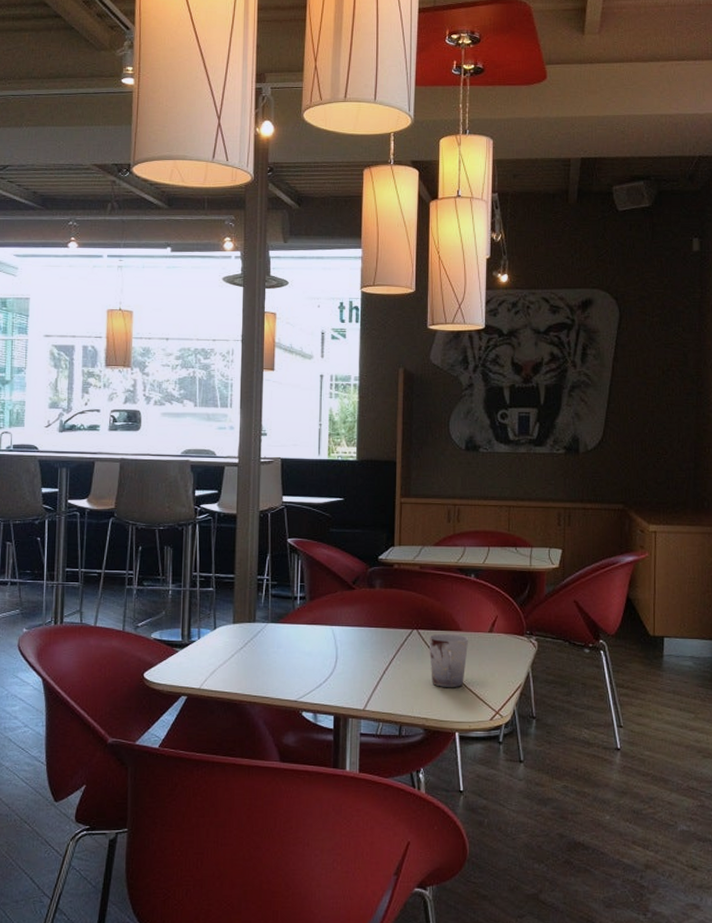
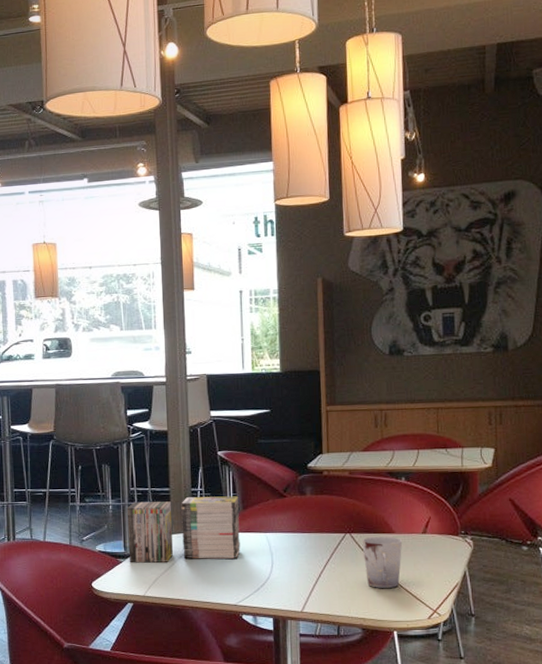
magazine: none [186,585,307,653] -> present [127,496,240,563]

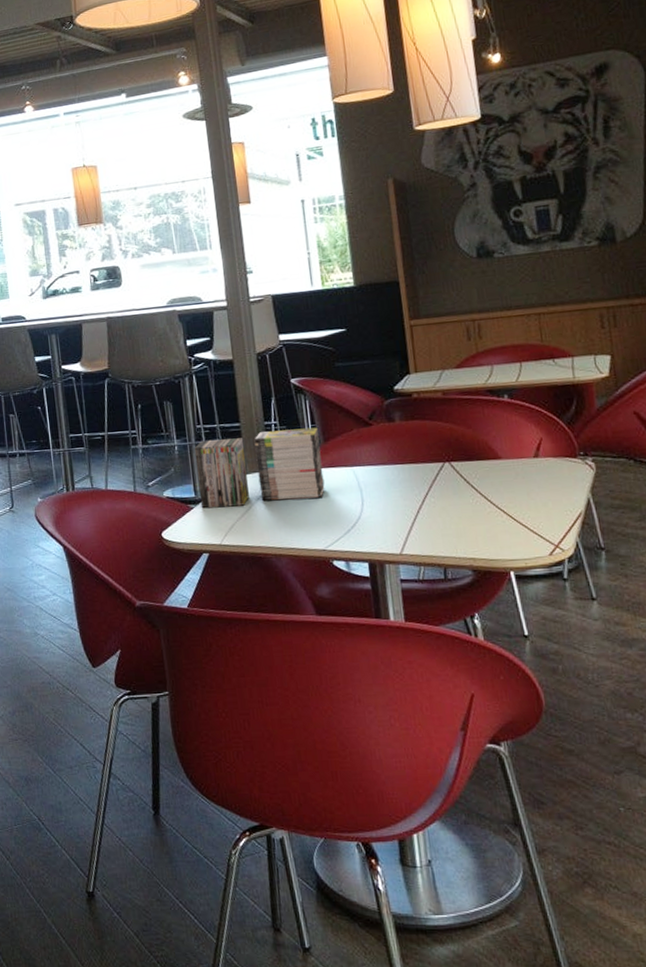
cup: present [362,536,403,588] -> none [463,462,513,523]

